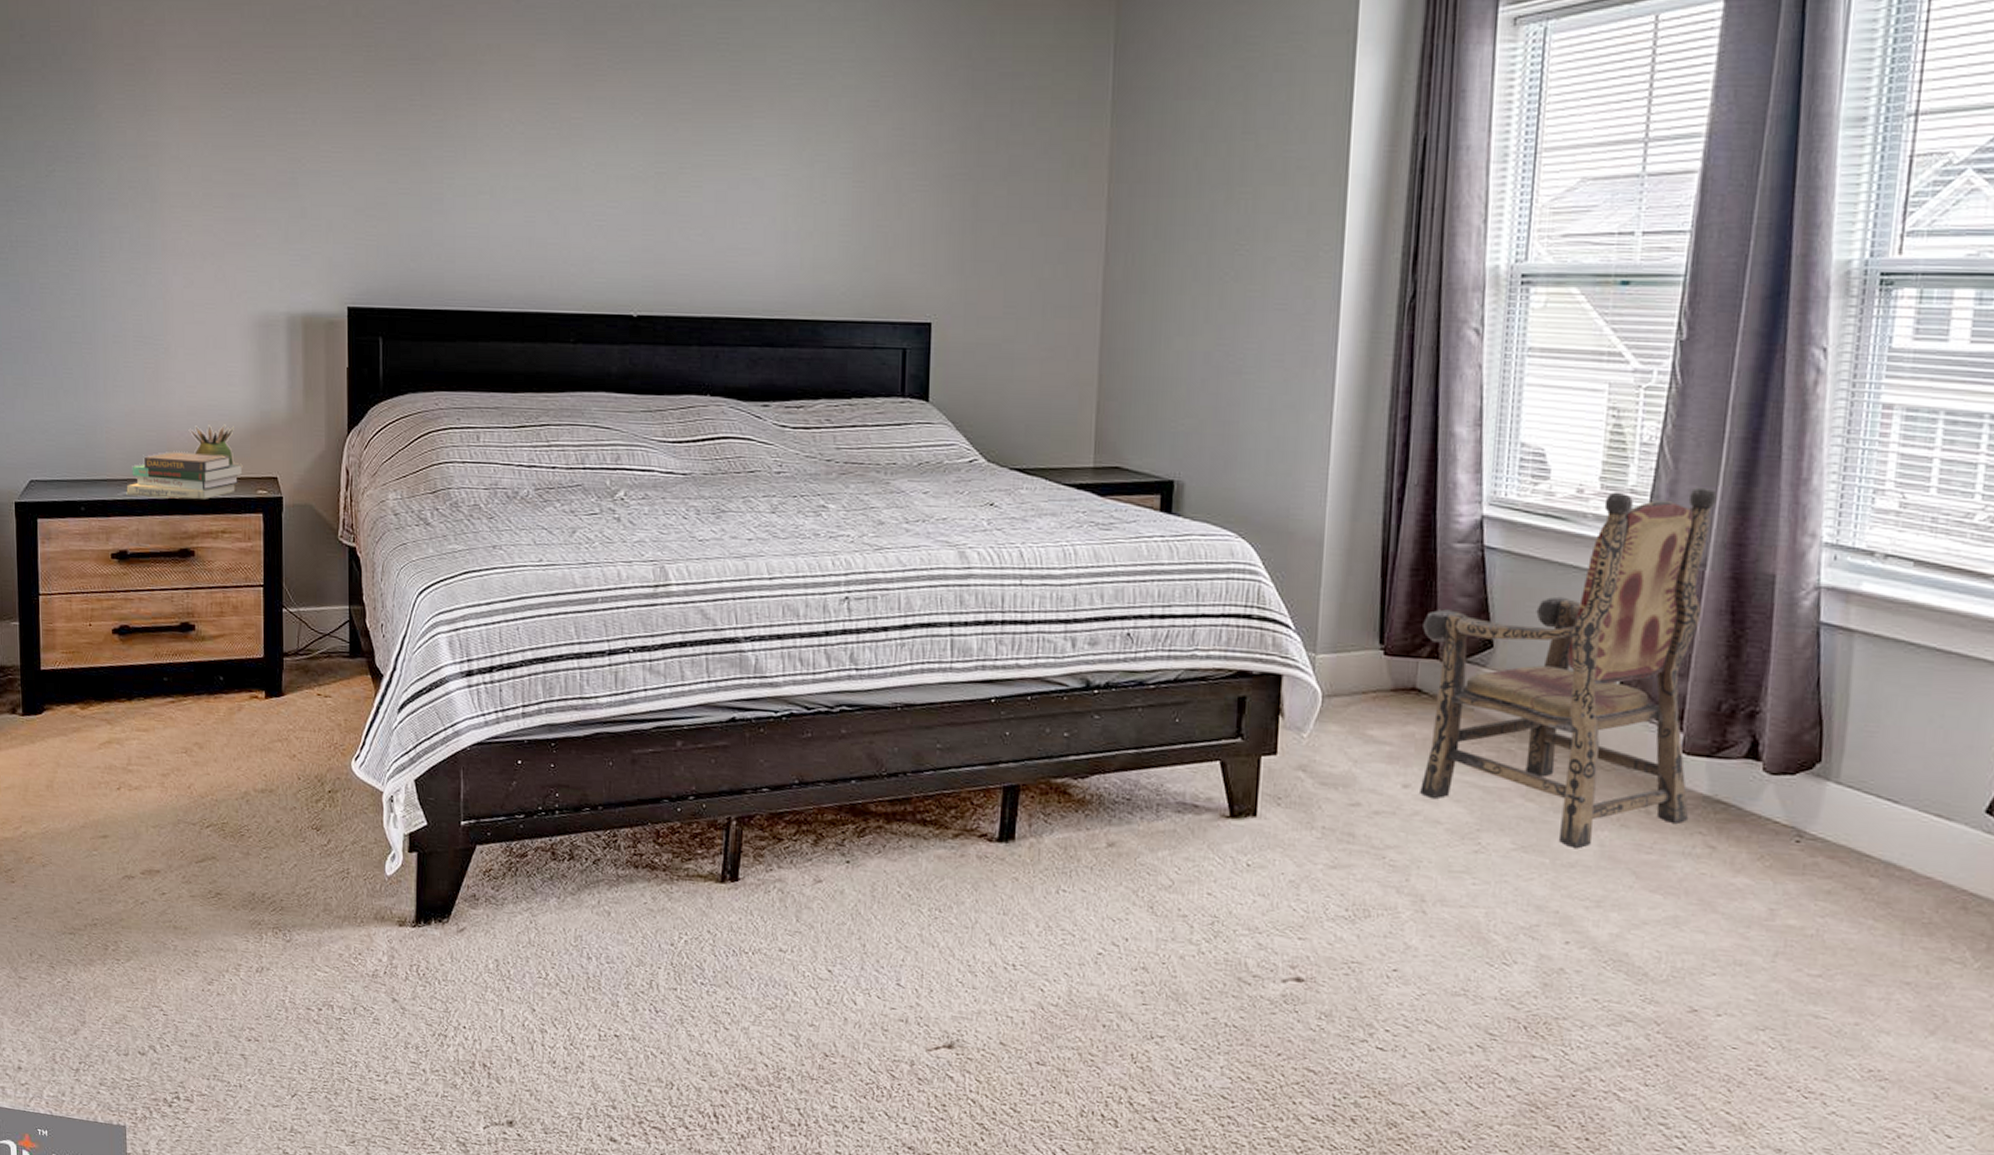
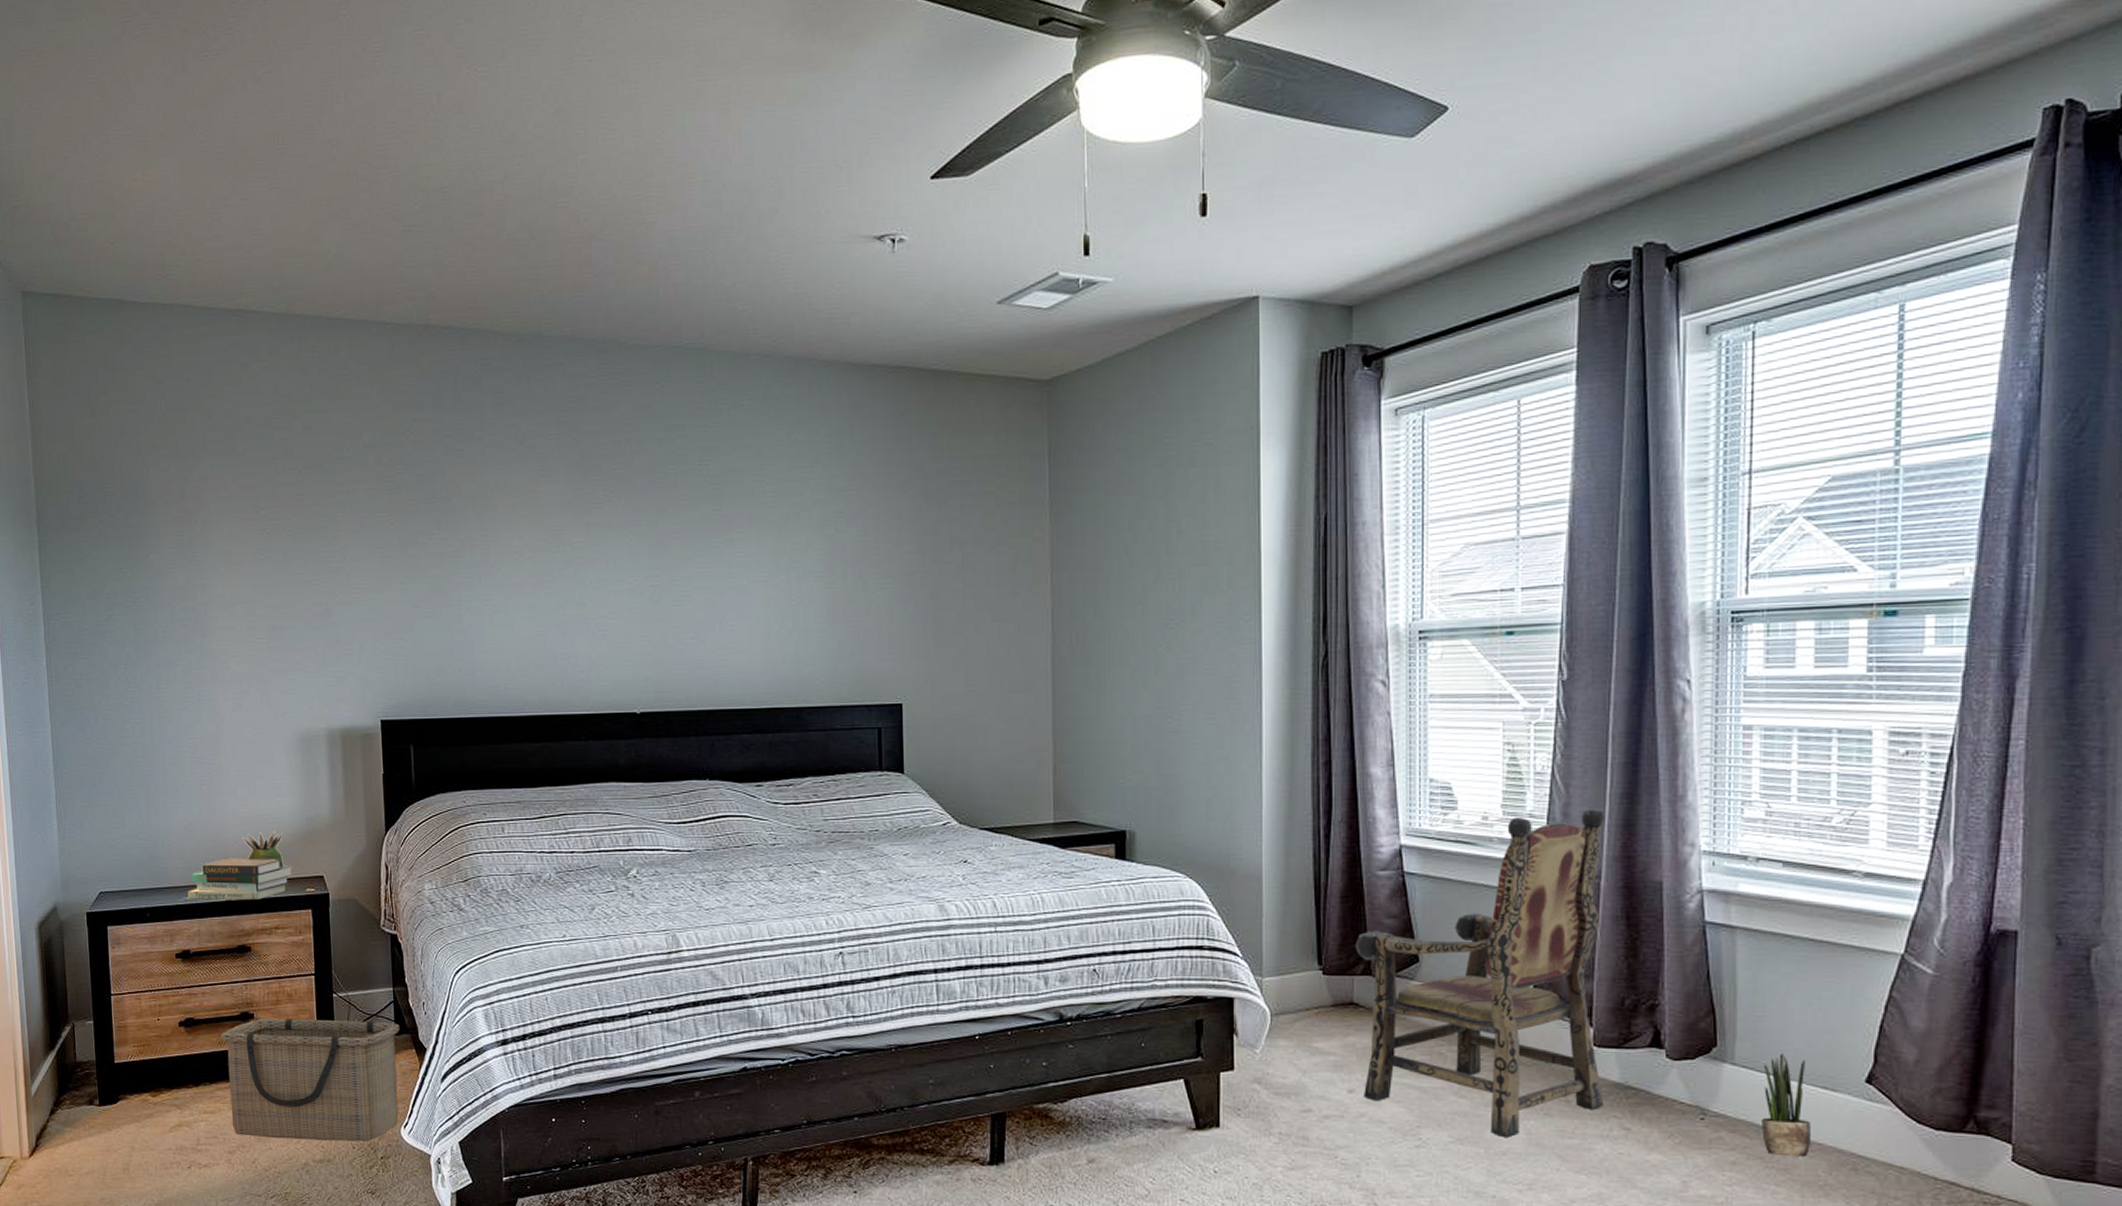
basket: none [157,631,355,773] -> present [220,1018,400,1142]
potted plant: none [1863,774,1920,891] -> present [1760,1053,1811,1157]

